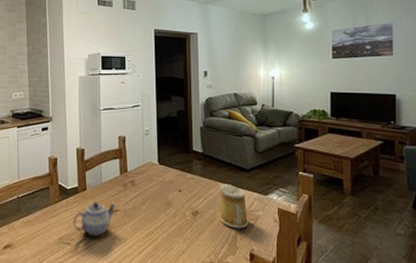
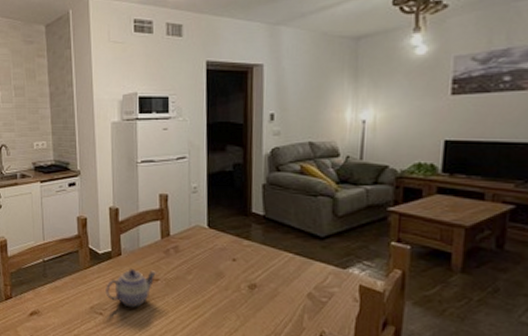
mug: present [220,184,249,229] -> none [283,253,321,307]

